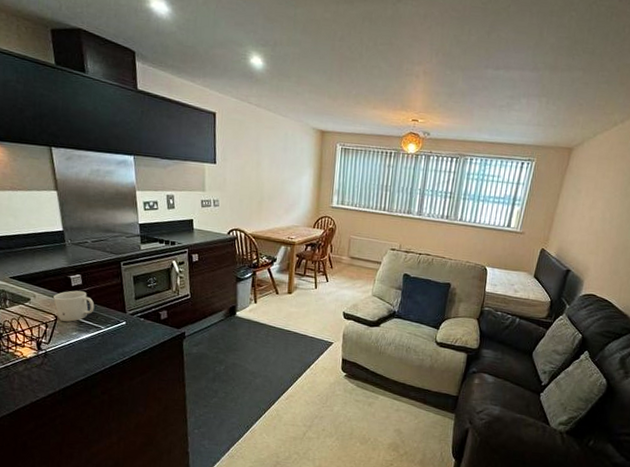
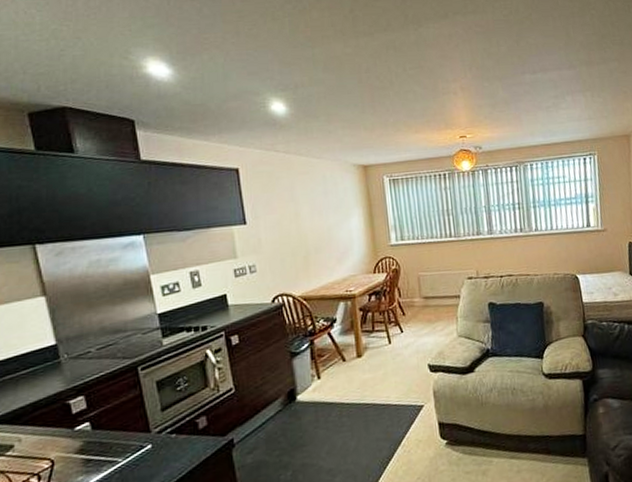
mug: present [53,290,95,322] -> none [47,417,107,466]

